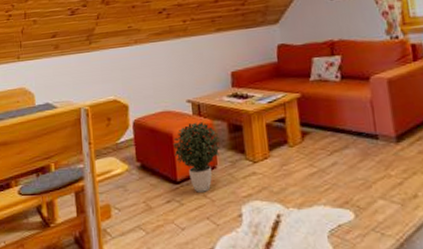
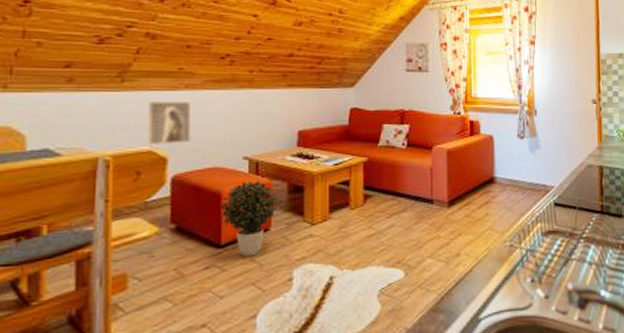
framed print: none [110,55,144,95] -> present [147,102,192,145]

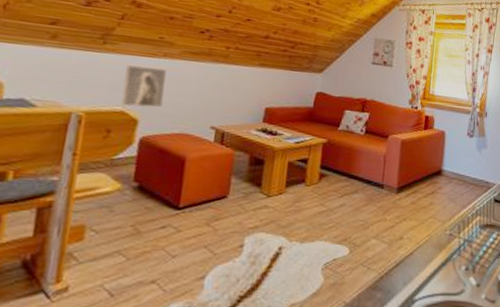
potted plant: present [221,180,278,257] -> none [182,149,238,221]

